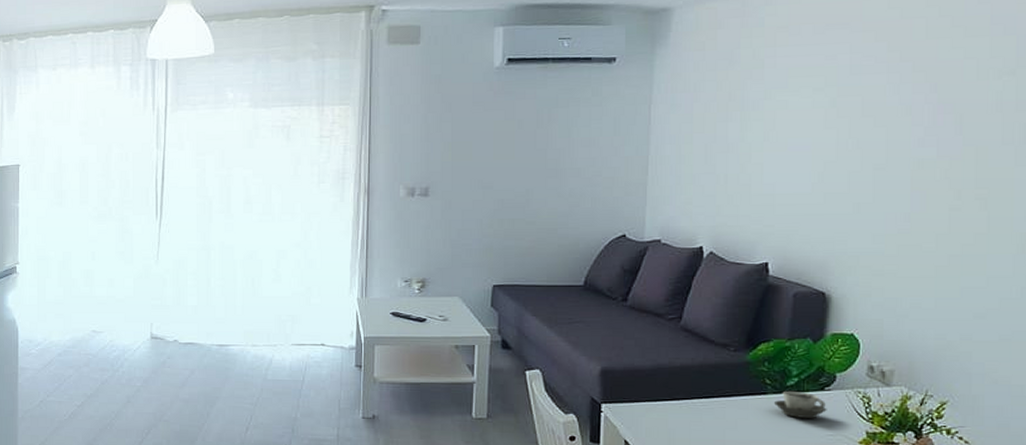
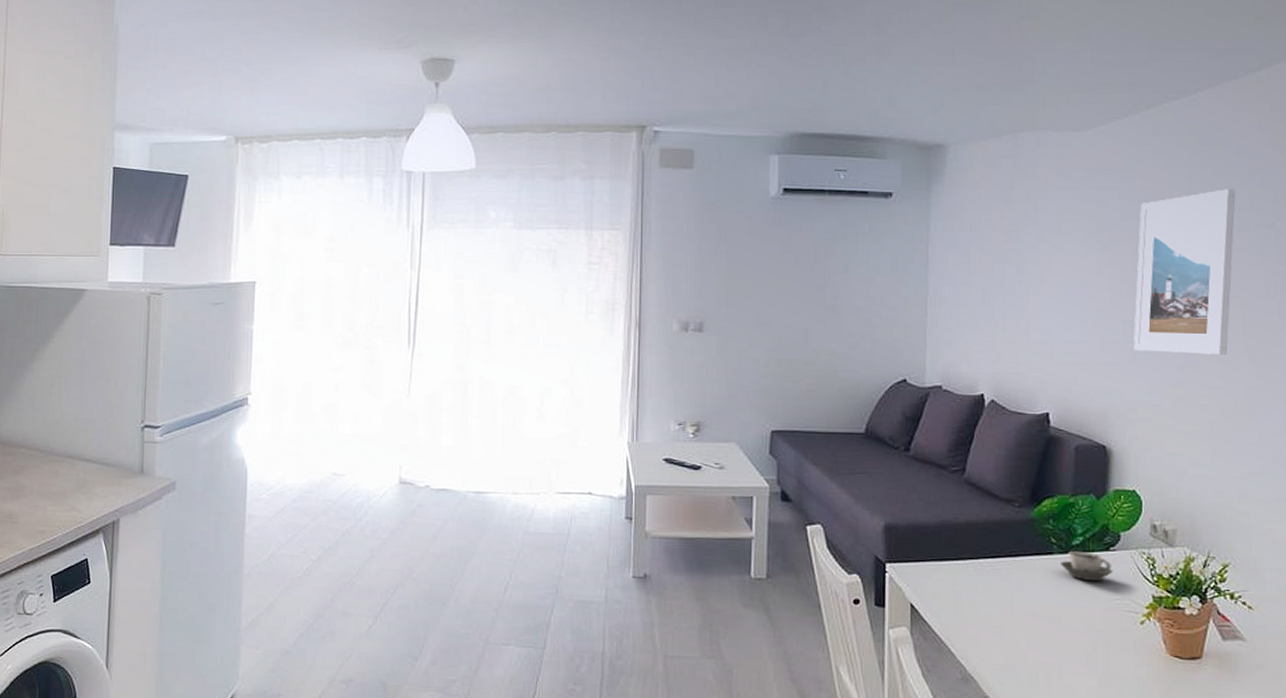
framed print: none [859,37,975,203] -> present [1133,189,1236,355]

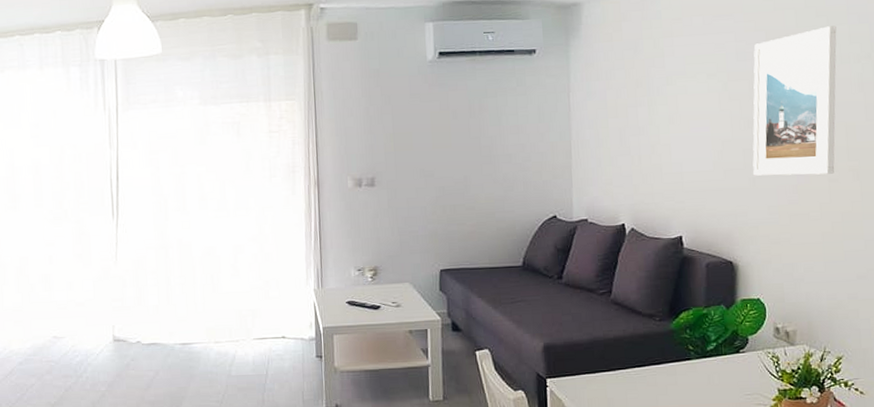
cup: present [1061,552,1113,582] -> none [698,355,743,381]

